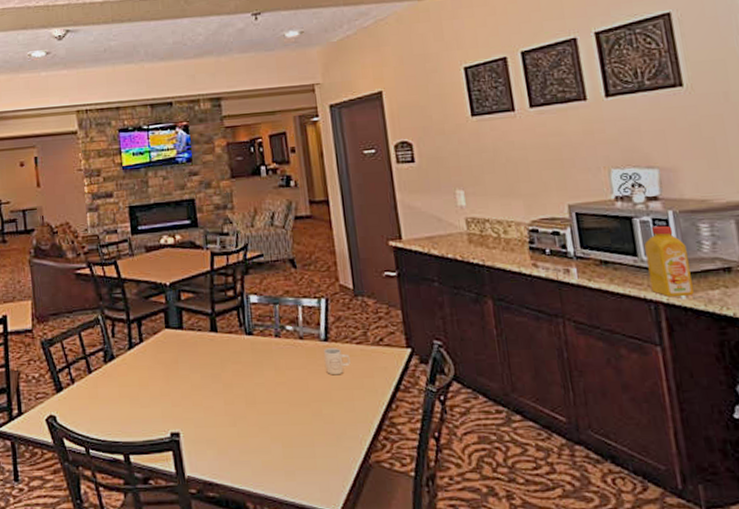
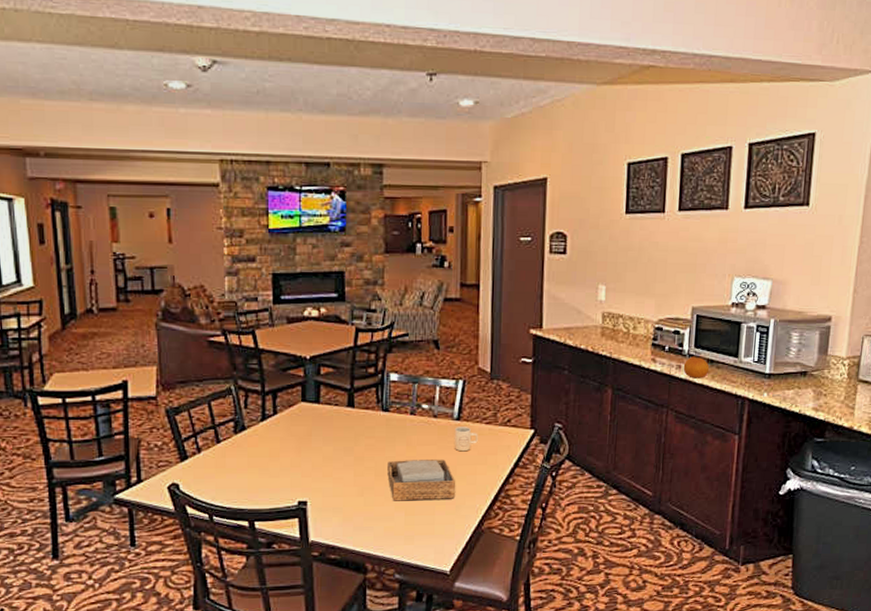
napkin holder: none [257,384,335,432] -> present [387,459,456,501]
fruit: none [572,258,606,283] -> present [683,356,710,378]
juice bottle: present [644,225,694,296] -> none [742,331,778,393]

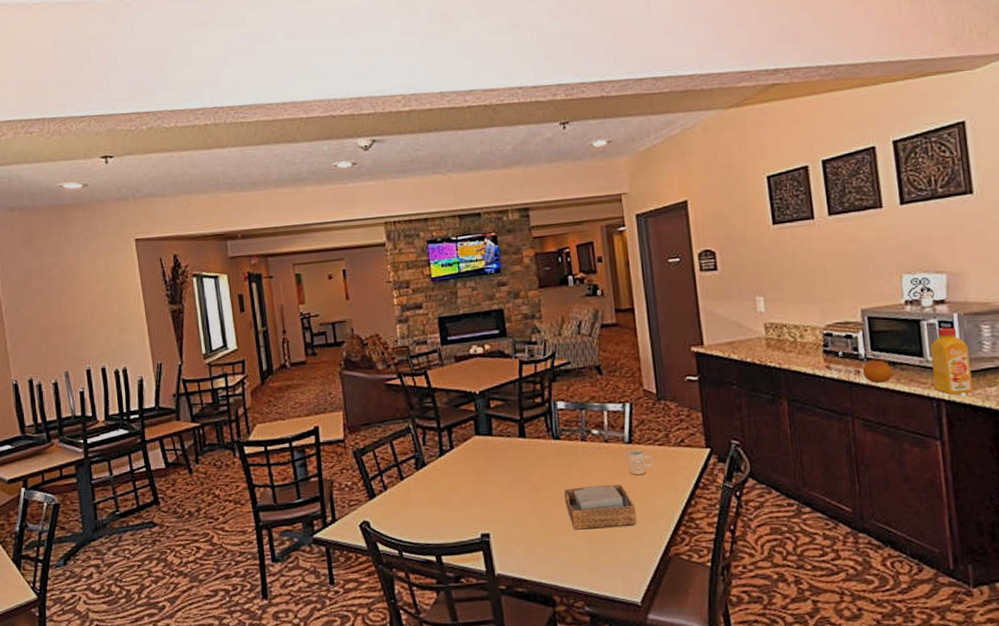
juice bottle: none [742,331,778,393] -> present [930,327,973,394]

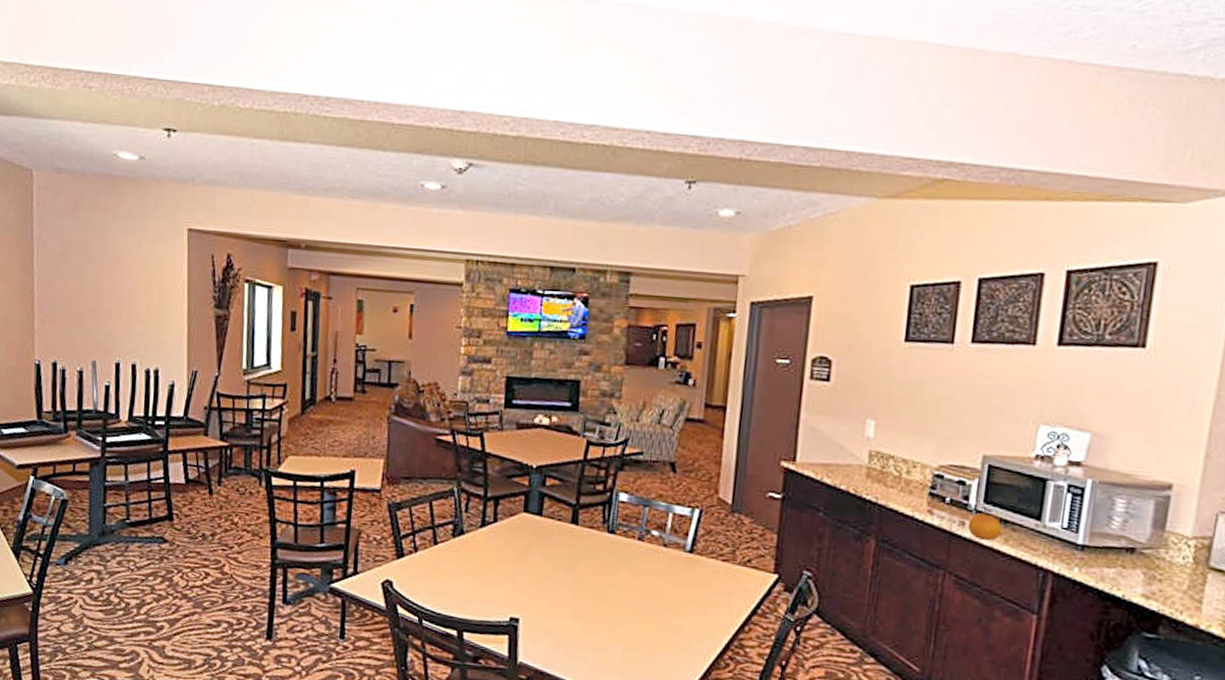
napkin holder: present [564,484,637,530] -> none [607,587,683,640]
mug: present [627,449,653,476] -> none [684,560,712,589]
juice bottle: present [930,327,973,394] -> none [1045,492,1095,570]

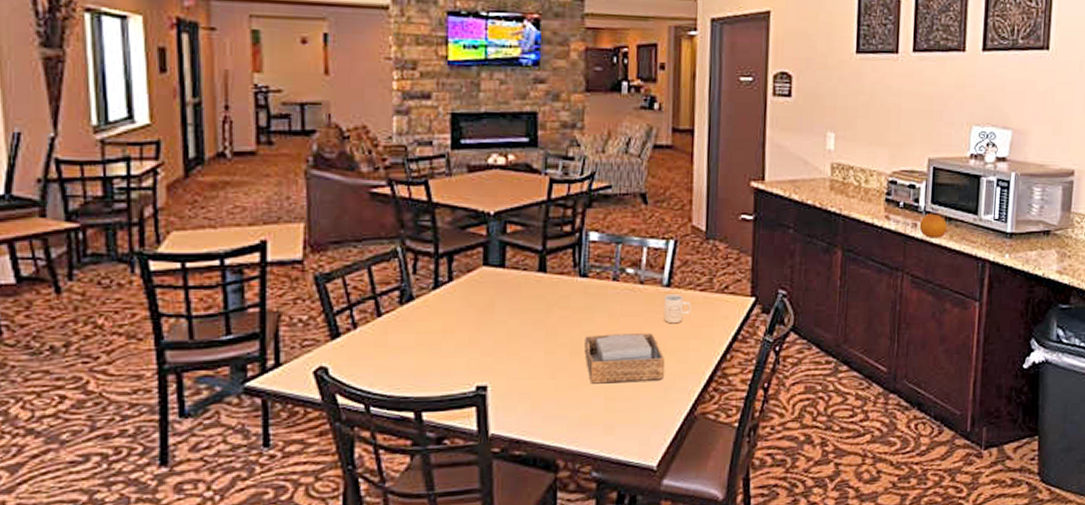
napkin holder: none [607,587,683,640] -> present [584,333,665,384]
mug: none [684,560,712,589] -> present [663,294,691,324]

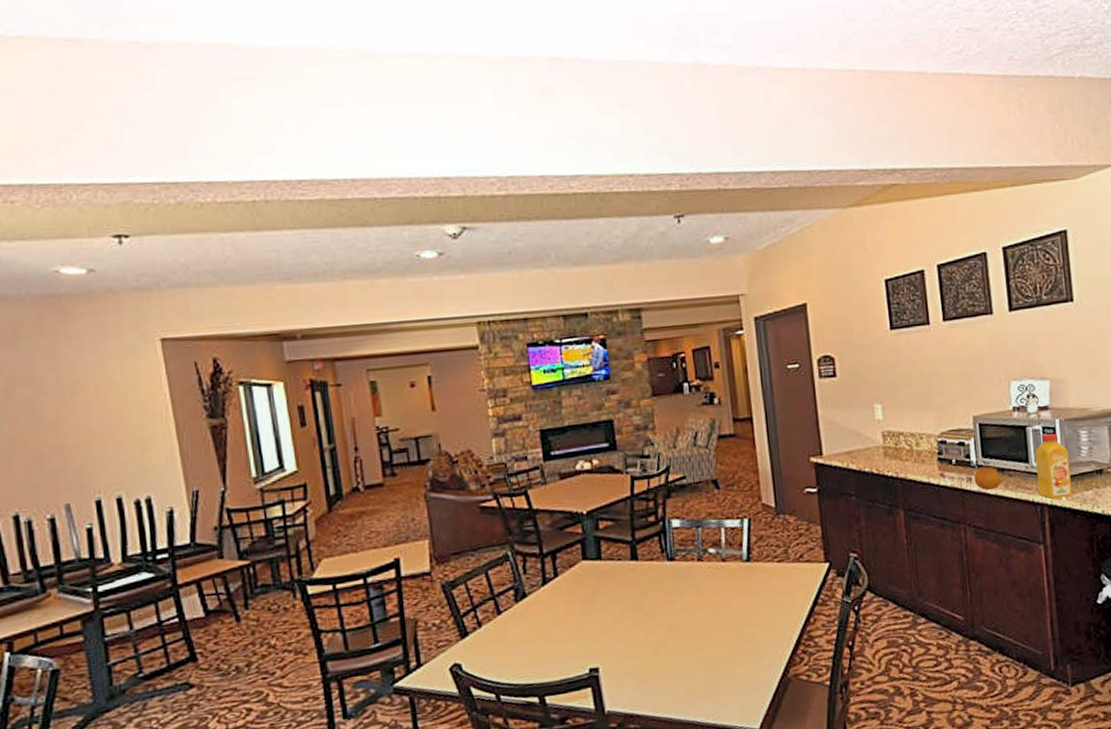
napkin holder: present [584,333,665,384] -> none [679,605,756,657]
mug: present [663,294,691,324] -> none [745,567,772,595]
juice bottle: none [983,186,1019,255] -> present [1035,433,1072,499]

